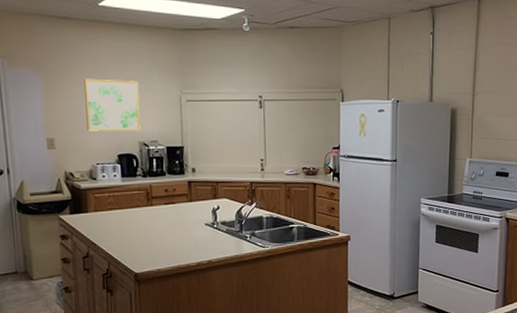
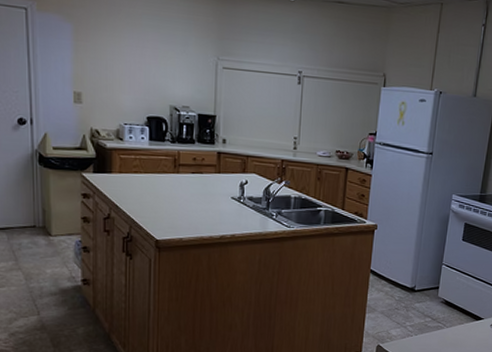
wall art: present [84,78,141,132] -> none [117,32,174,95]

